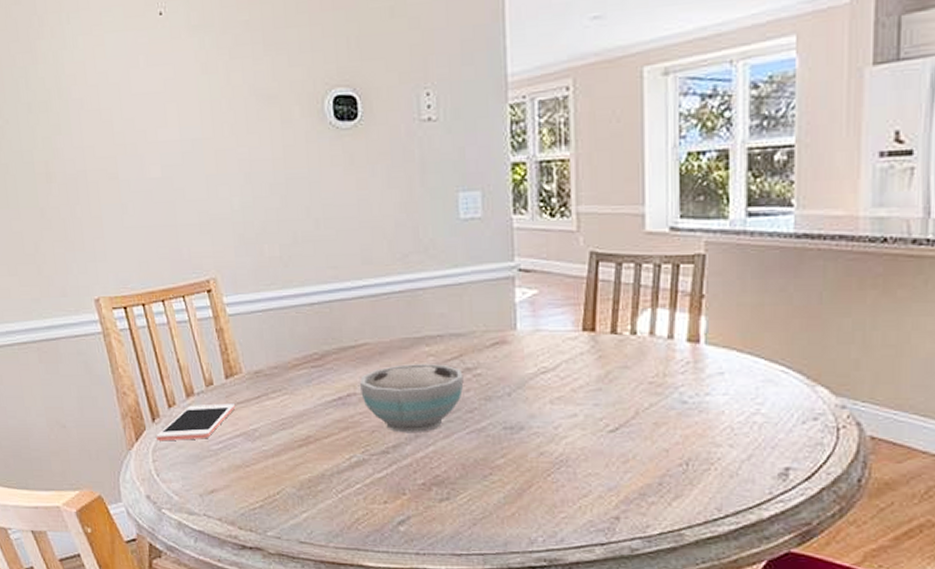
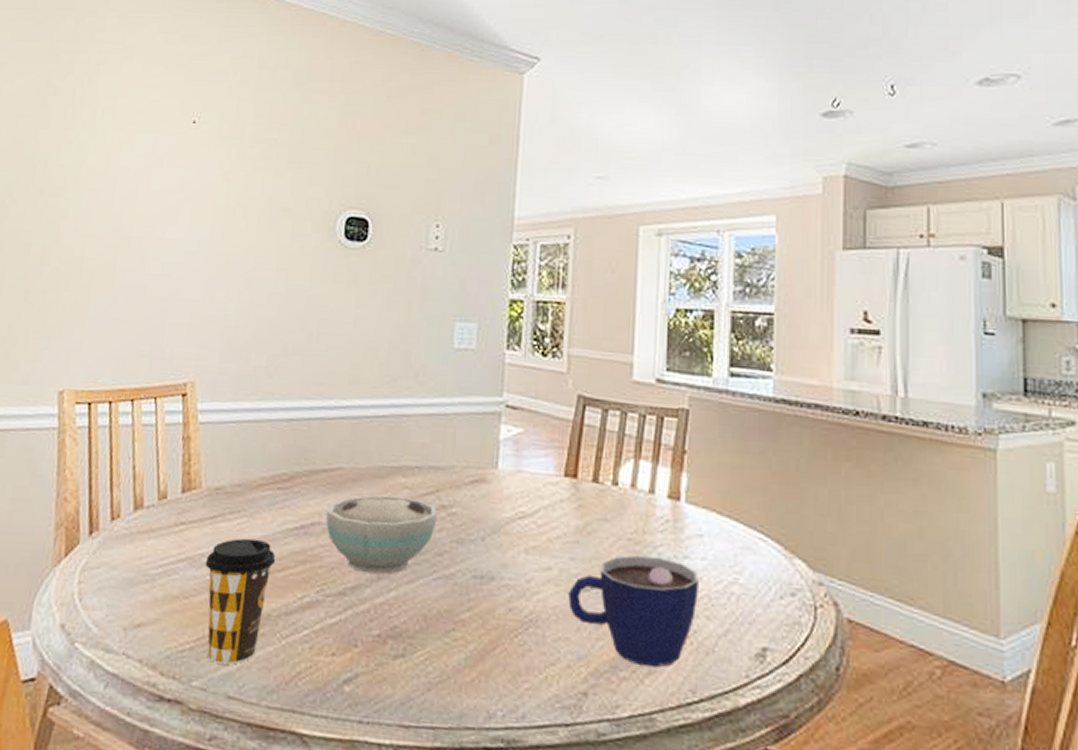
cell phone: present [156,403,236,441] -> none [89,520,187,561]
coffee cup: none [258,412,321,518] -> present [205,538,276,665]
cup: none [595,396,721,492] -> present [568,554,699,668]

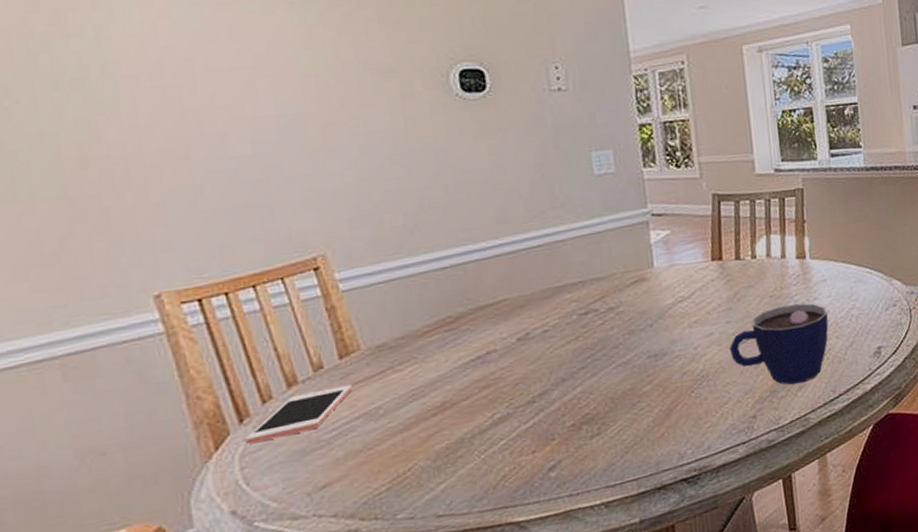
cell phone: none [89,520,187,561] -> present [245,384,354,445]
coffee cup: present [205,538,276,665] -> none [383,378,459,494]
bowl: present [326,494,438,574] -> none [500,308,608,380]

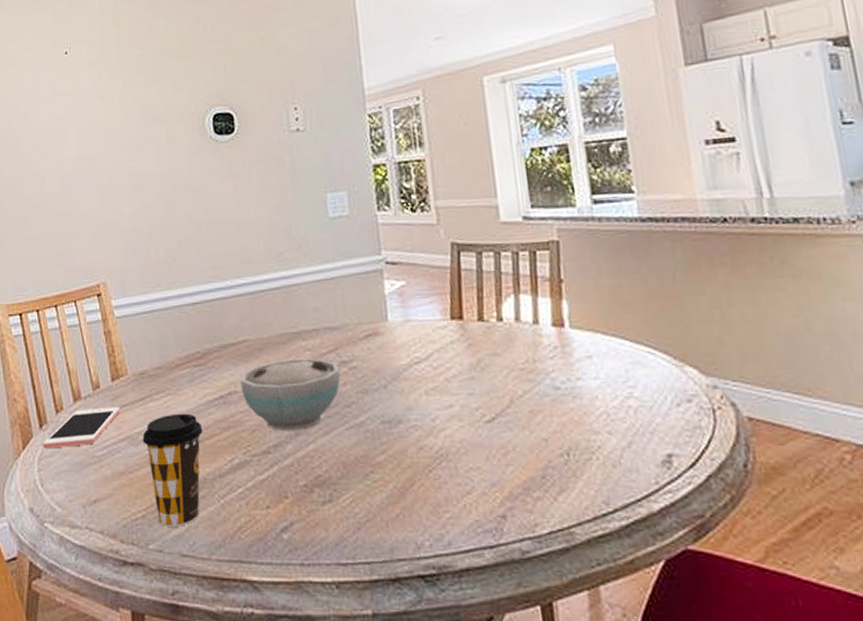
coffee cup: none [383,378,459,494] -> present [142,413,203,528]
bowl: none [500,308,608,380] -> present [240,358,341,432]
cup: present [729,303,829,385] -> none [472,382,597,485]

